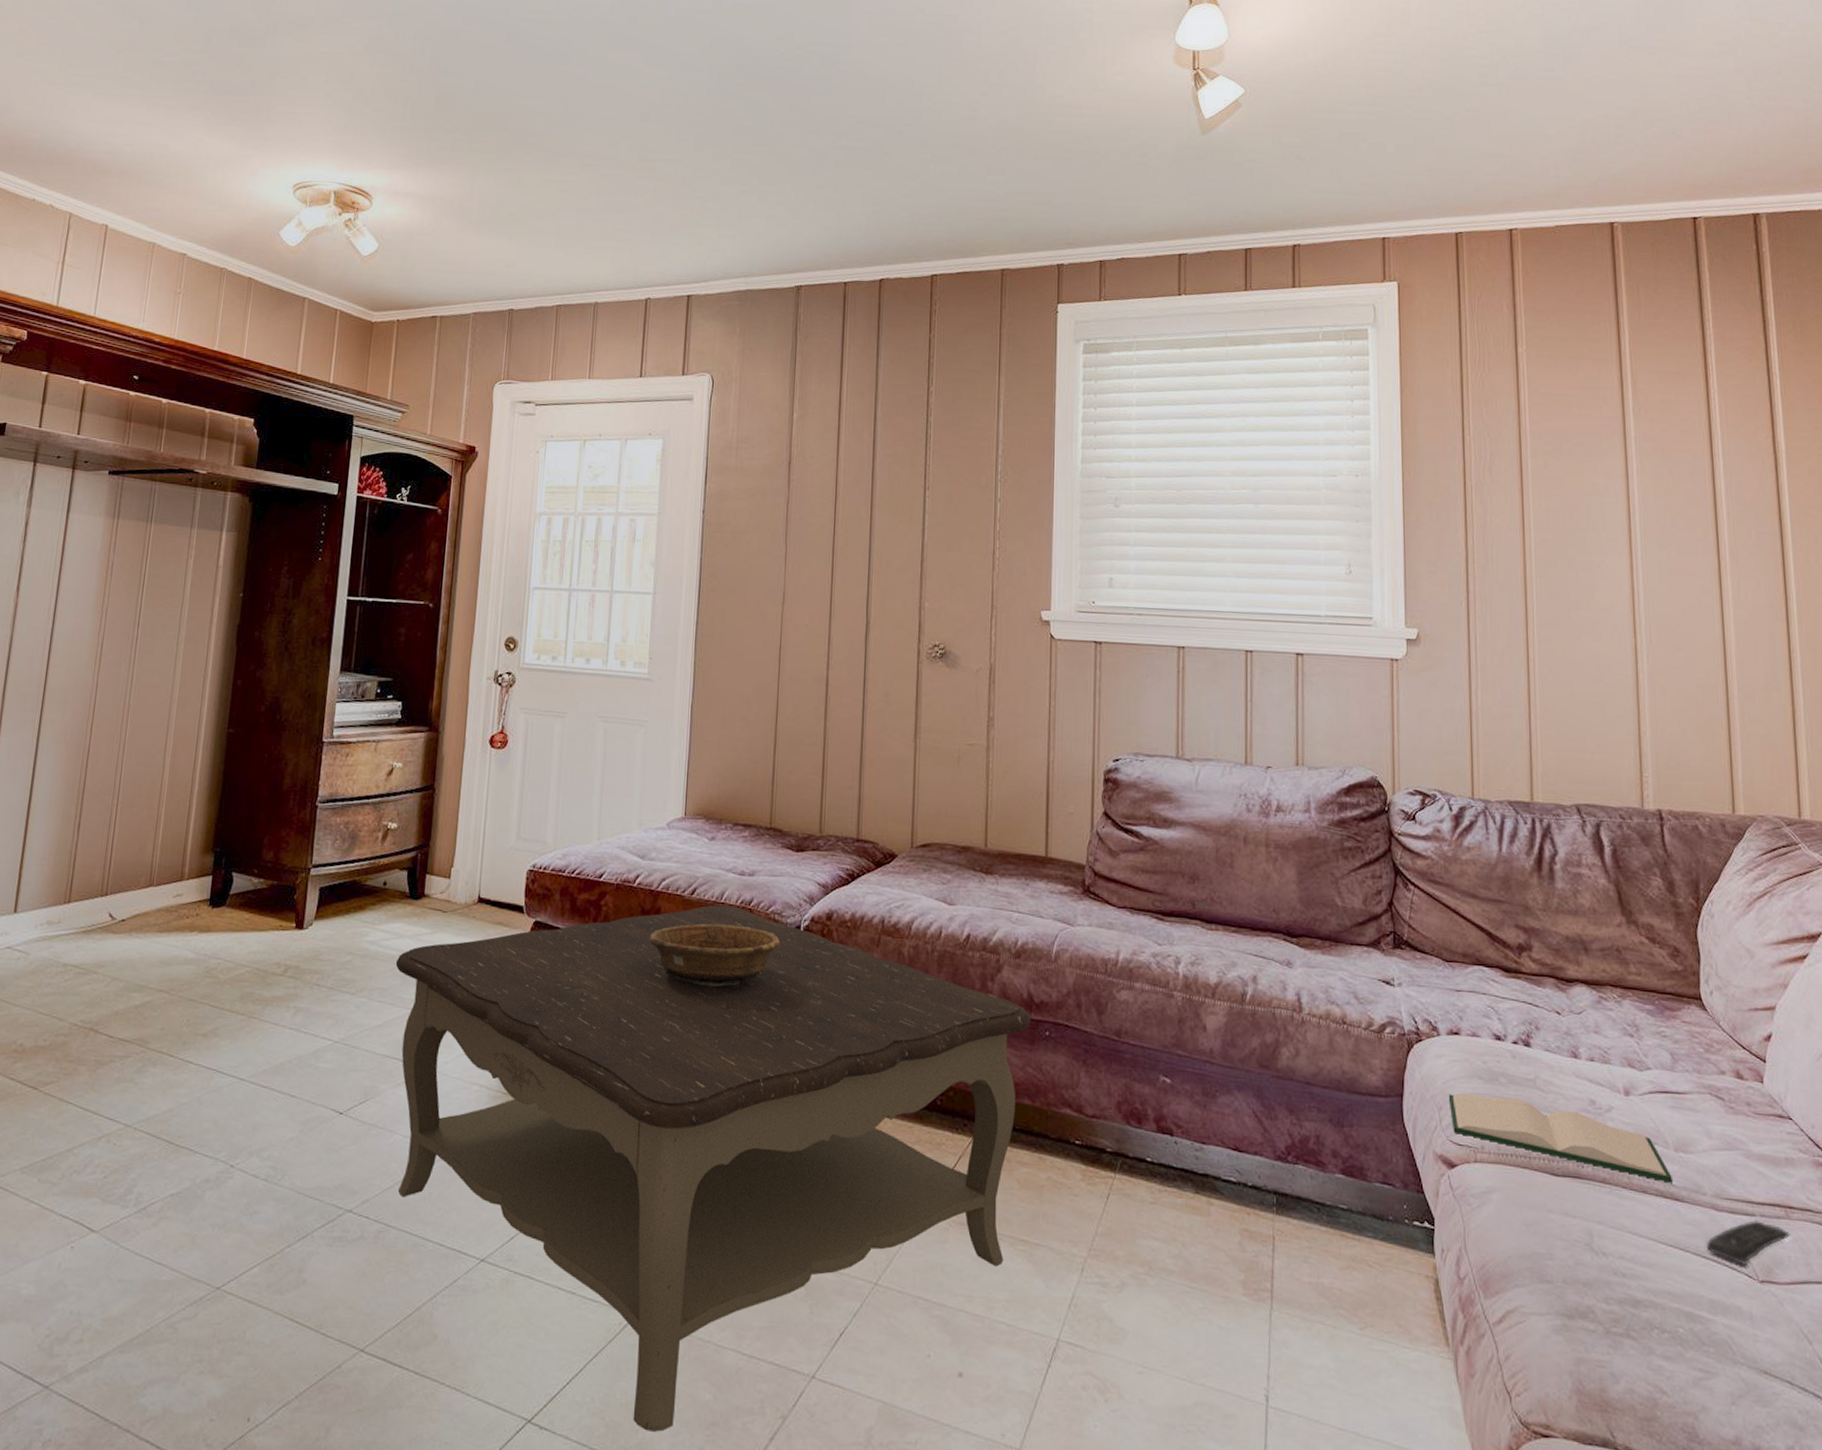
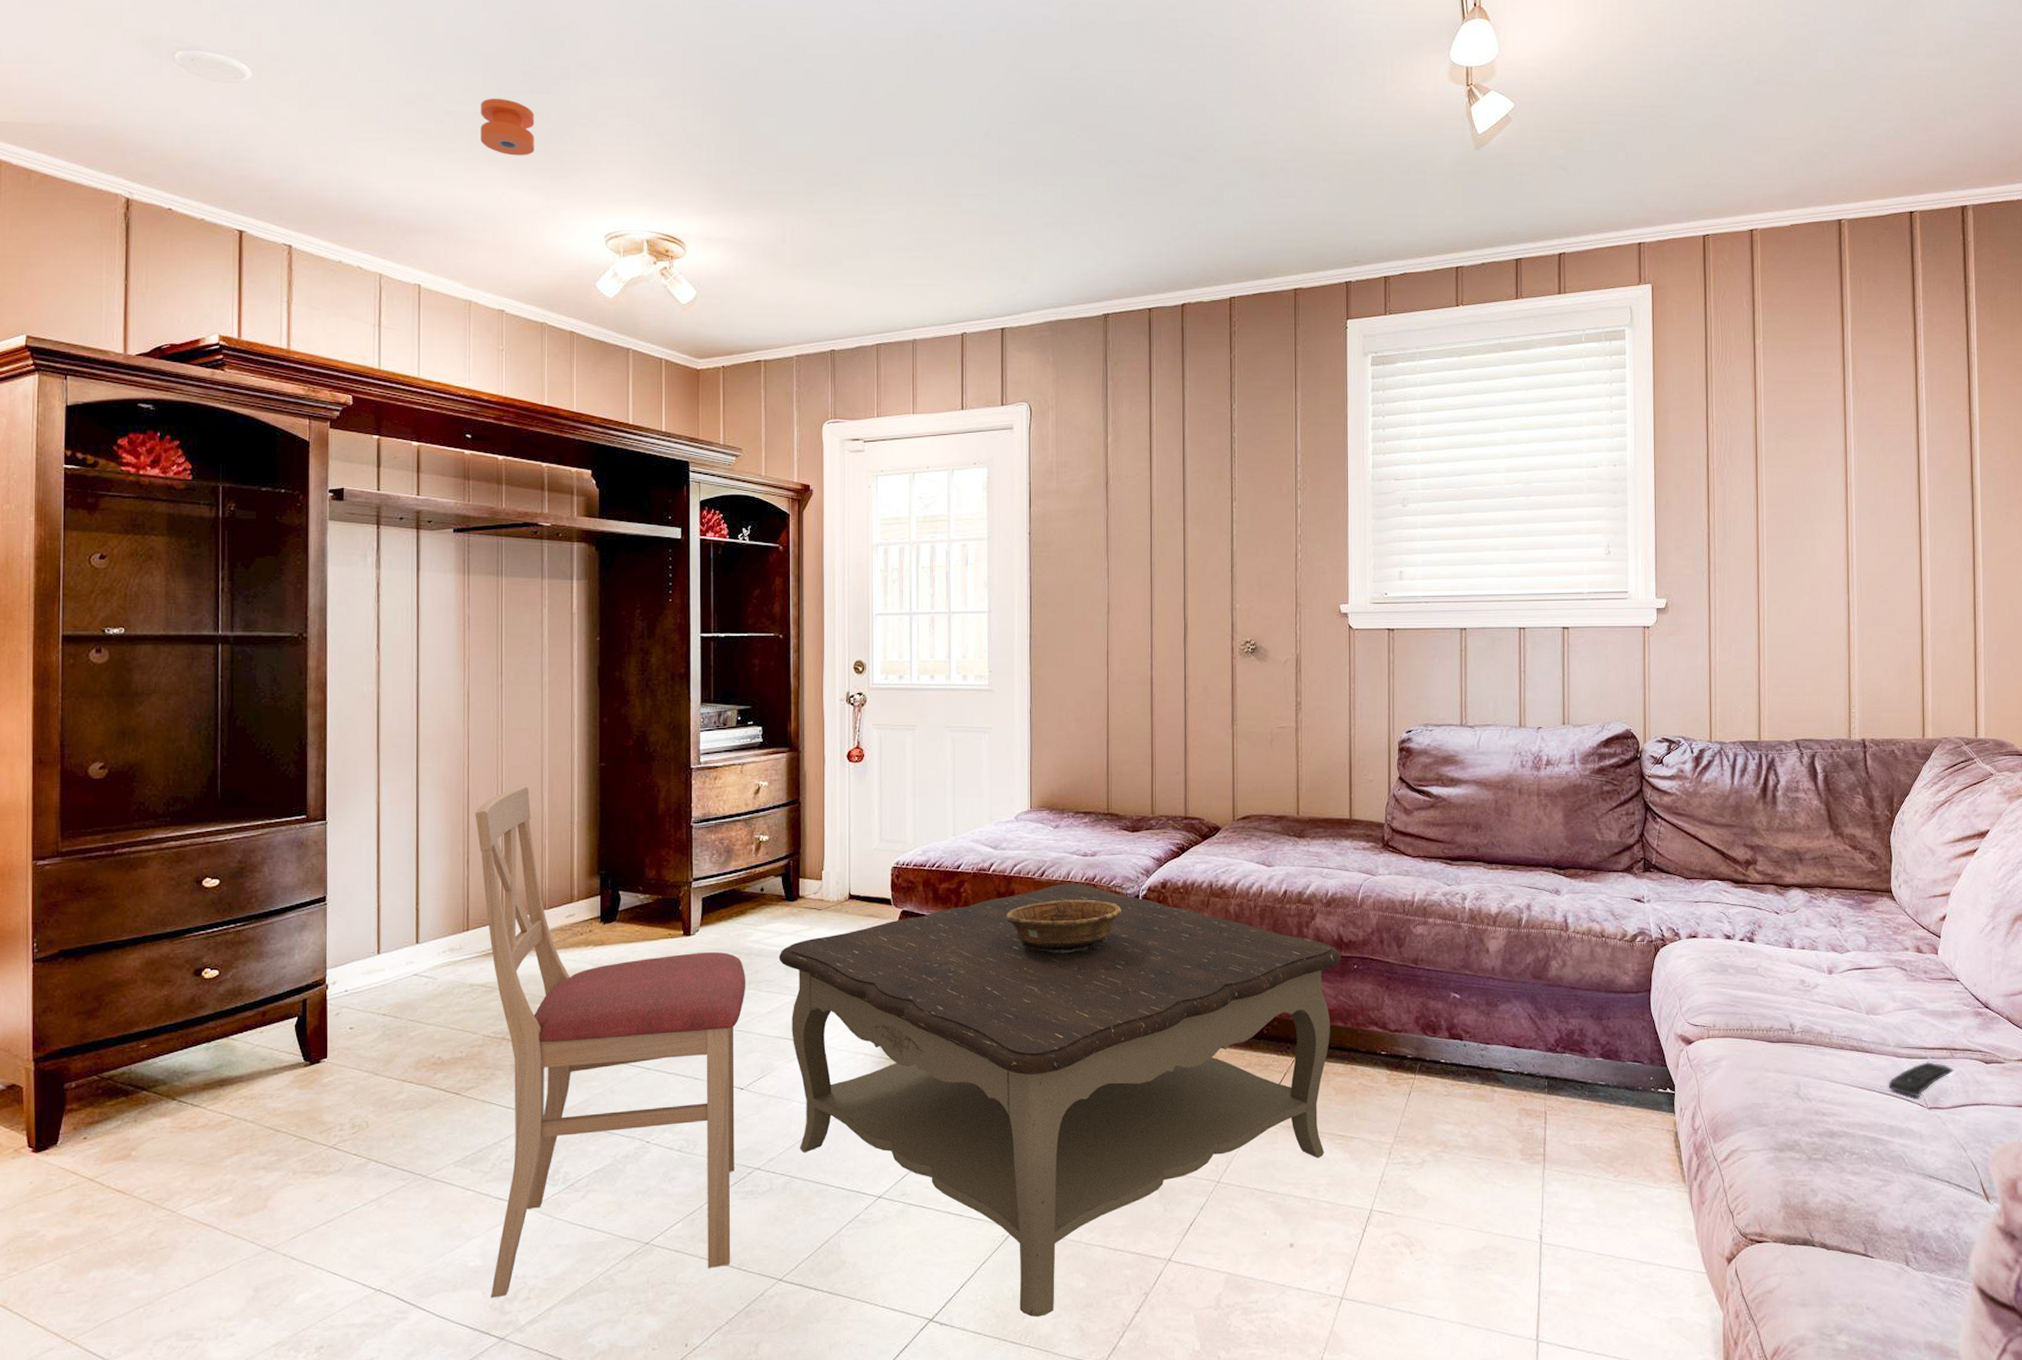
chair: none [40,746,358,1336] -> present [475,785,746,1298]
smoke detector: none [183,49,238,106] -> present [481,98,535,156]
hardback book: present [1448,1093,1672,1183] -> none [1687,984,1864,1039]

